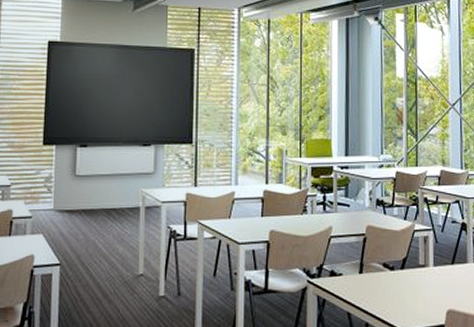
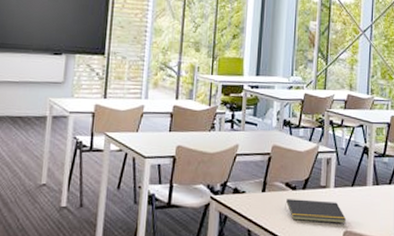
notepad: none [384,279,449,303] -> present [285,199,347,224]

